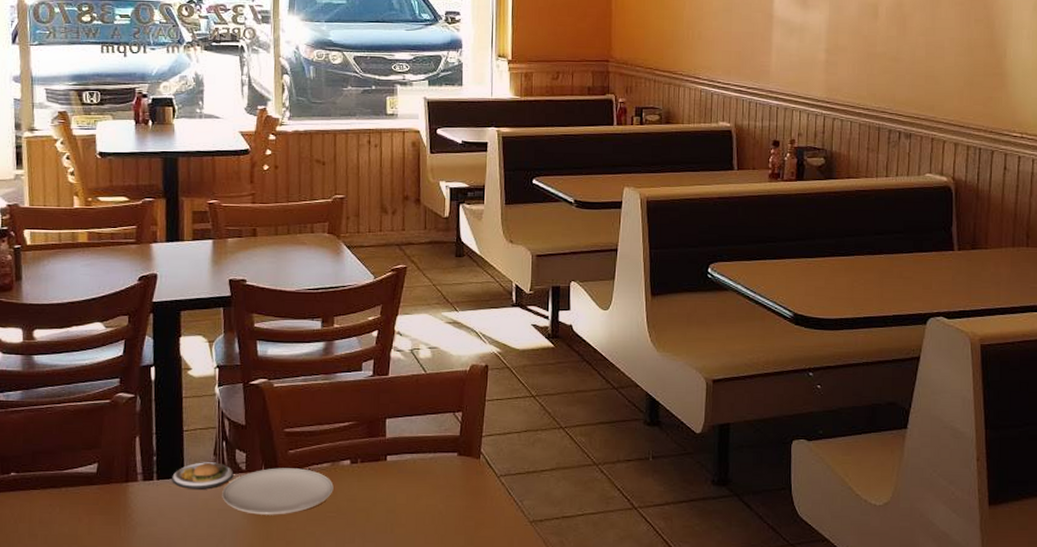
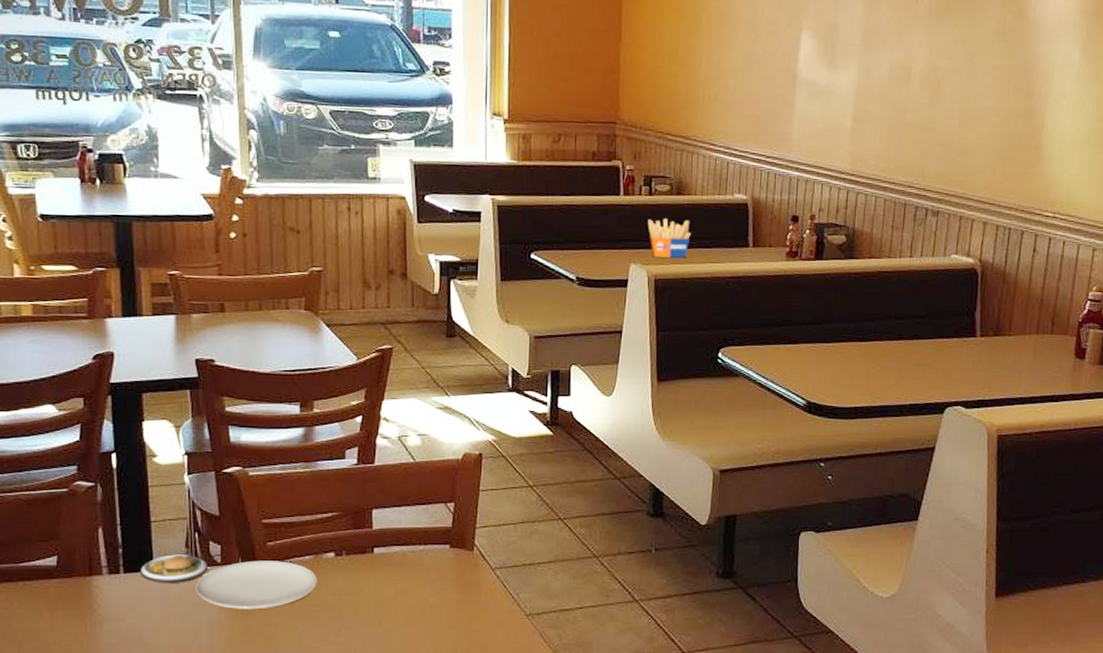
french fries: none [639,145,679,181] -> present [648,218,691,258]

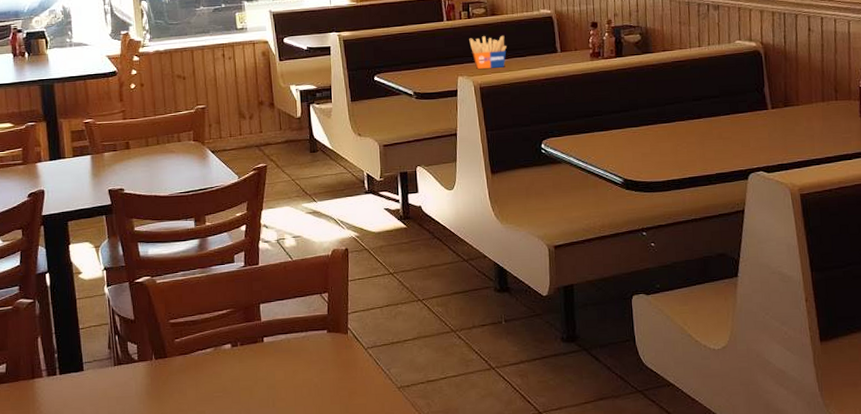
hamburger: present [140,554,208,584] -> none [73,355,128,382]
plate: present [196,560,317,610] -> none [118,355,218,400]

